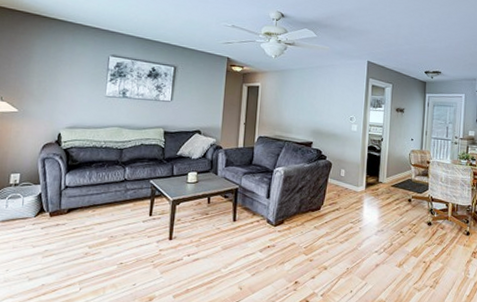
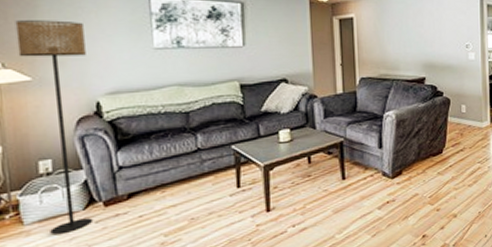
floor lamp: none [8,66,60,233] -> present [15,20,93,234]

